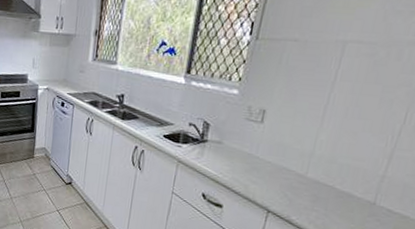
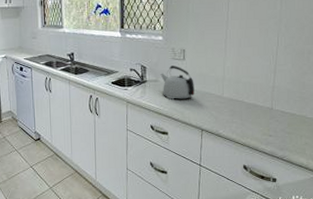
kettle: none [225,127,270,170] -> present [160,65,195,100]

